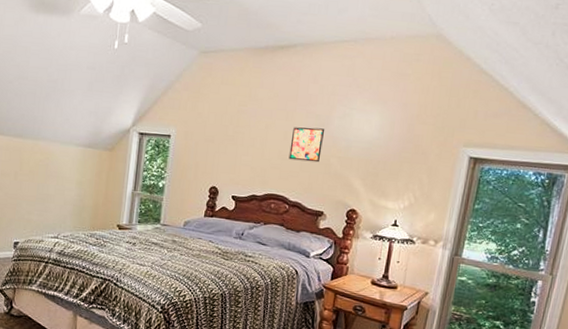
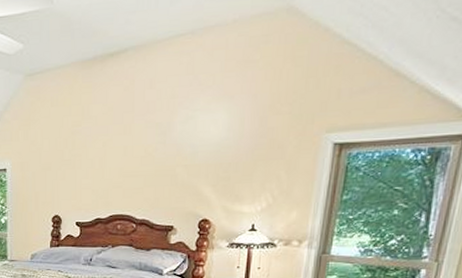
wall art: present [288,127,325,163] -> none [131,137,168,176]

